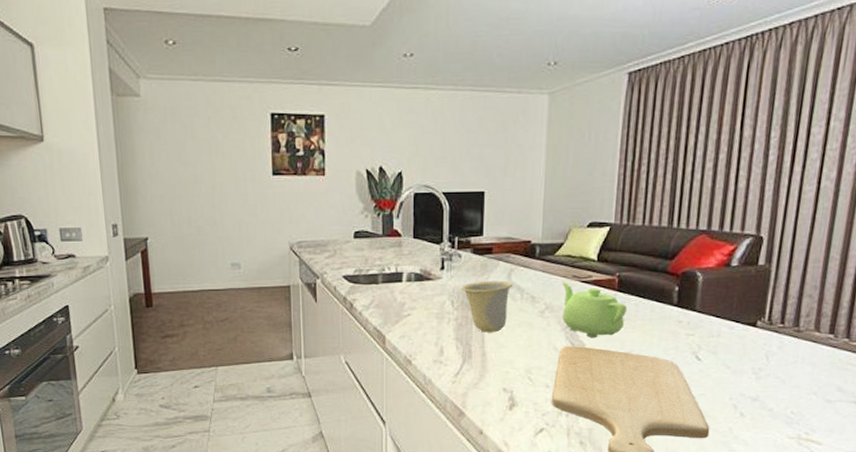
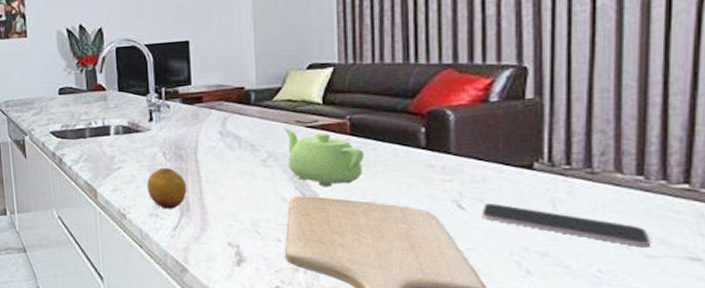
fruit: none [433,315,471,356] -> present [146,167,187,209]
cup: present [460,281,512,333] -> none [171,129,228,184]
smartphone: none [713,355,832,394] -> present [482,203,652,248]

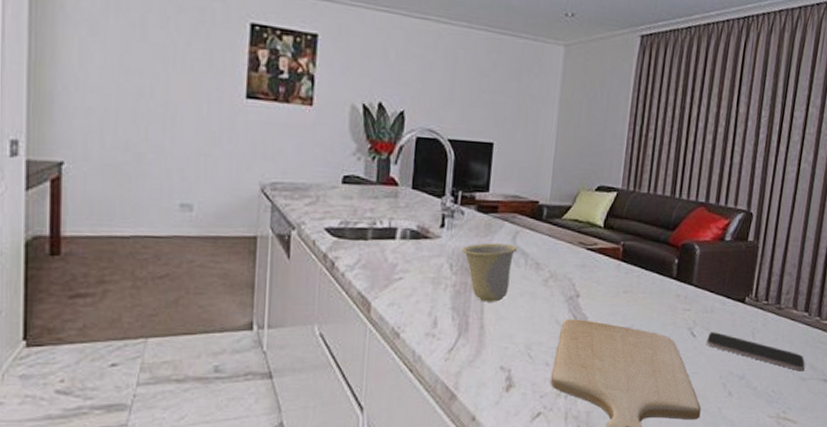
fruit: present [146,167,187,209] -> none [427,281,469,329]
cup: none [171,129,228,184] -> present [461,243,517,302]
teapot: present [284,129,365,186] -> none [566,249,630,310]

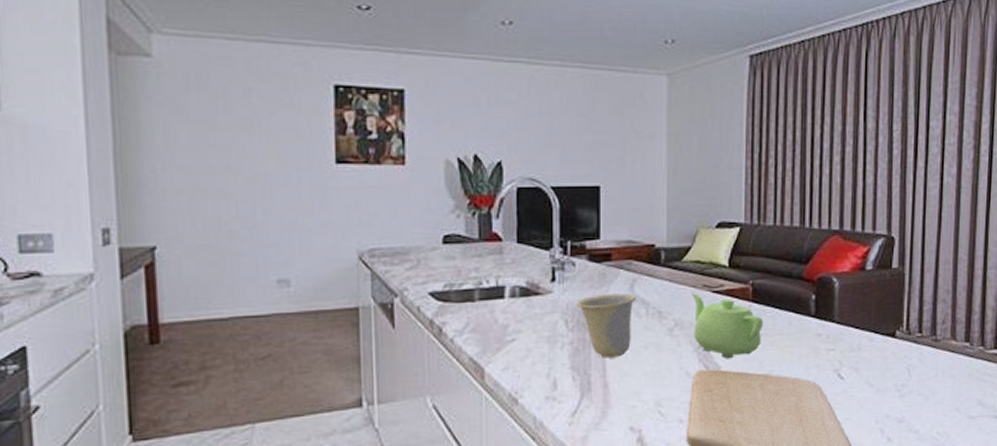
teapot: none [566,249,630,310] -> present [692,293,764,358]
smartphone: present [706,332,806,372] -> none [857,372,973,409]

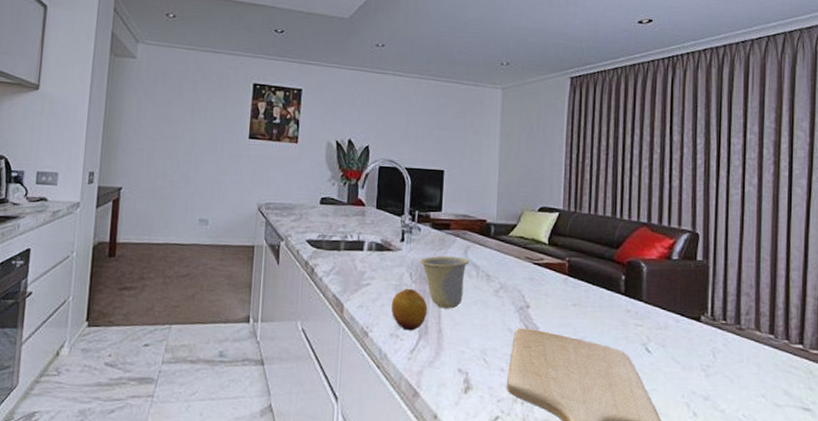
fruit: none [544,338,589,390] -> present [391,288,428,331]
teapot: present [692,293,764,358] -> none [515,263,578,321]

